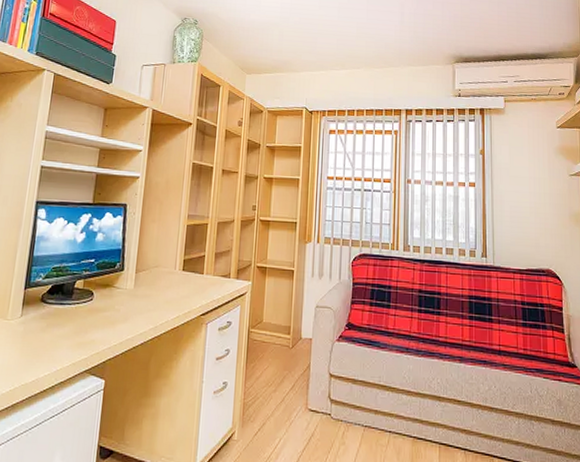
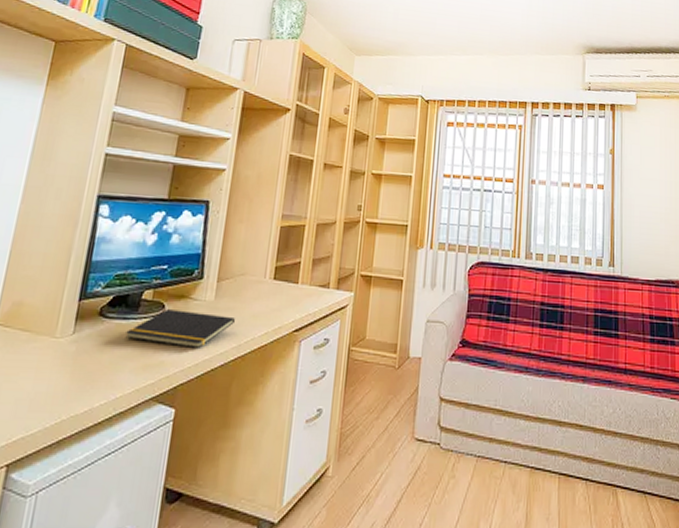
notepad: none [62,296,151,329] -> present [125,309,235,348]

